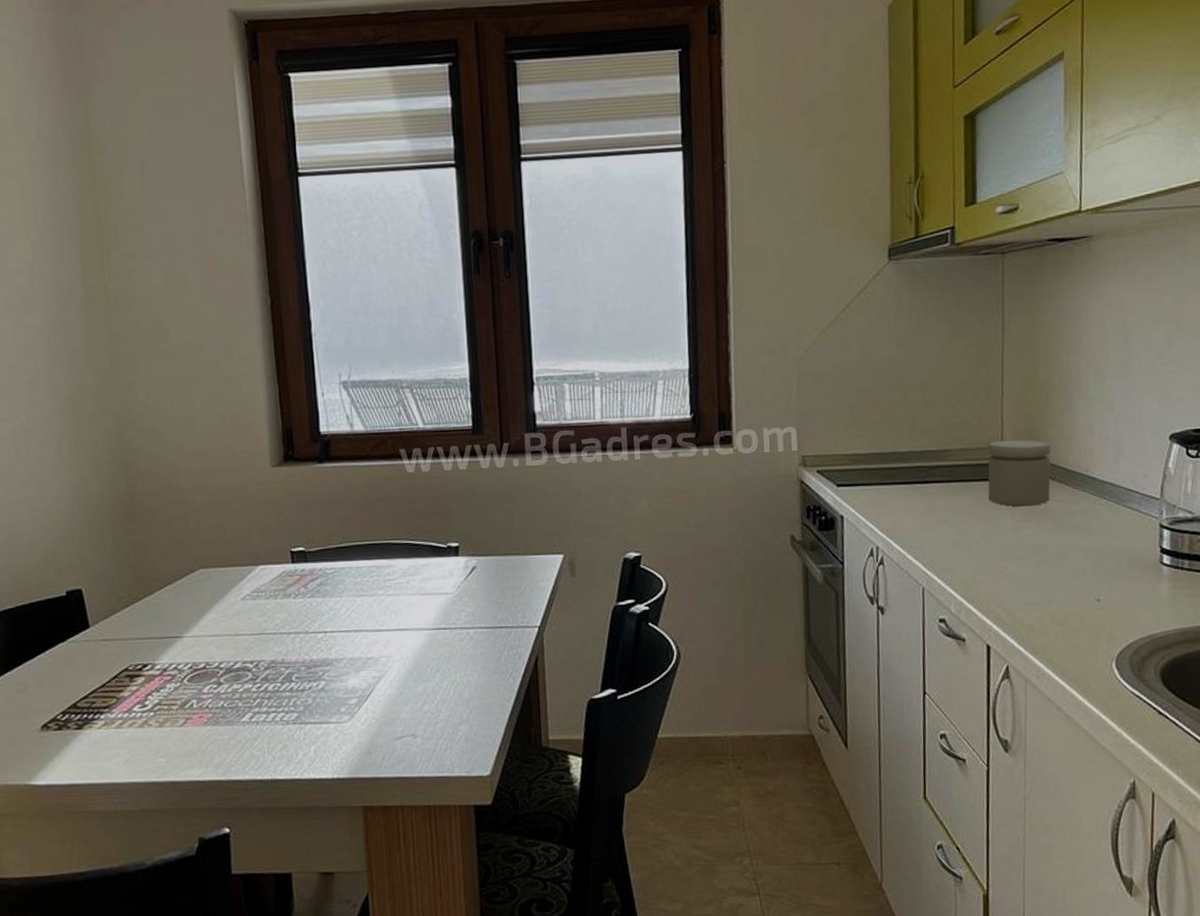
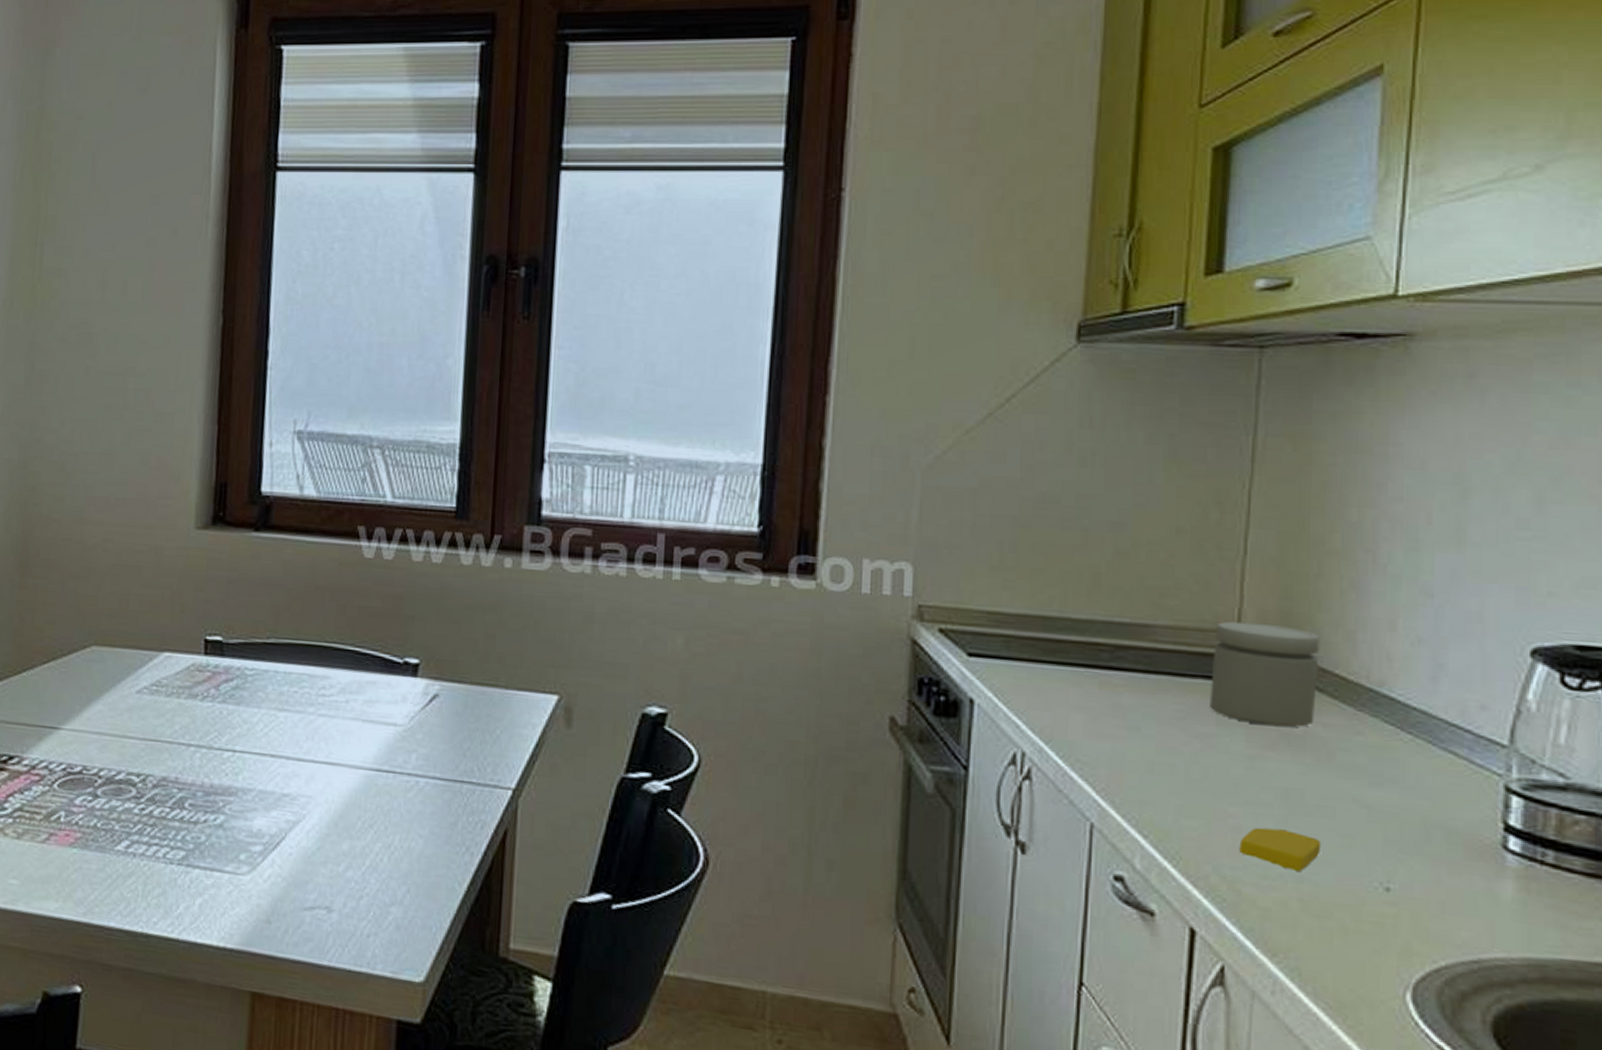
sponge: none [1012,572,1060,598] -> present [1239,827,1322,873]

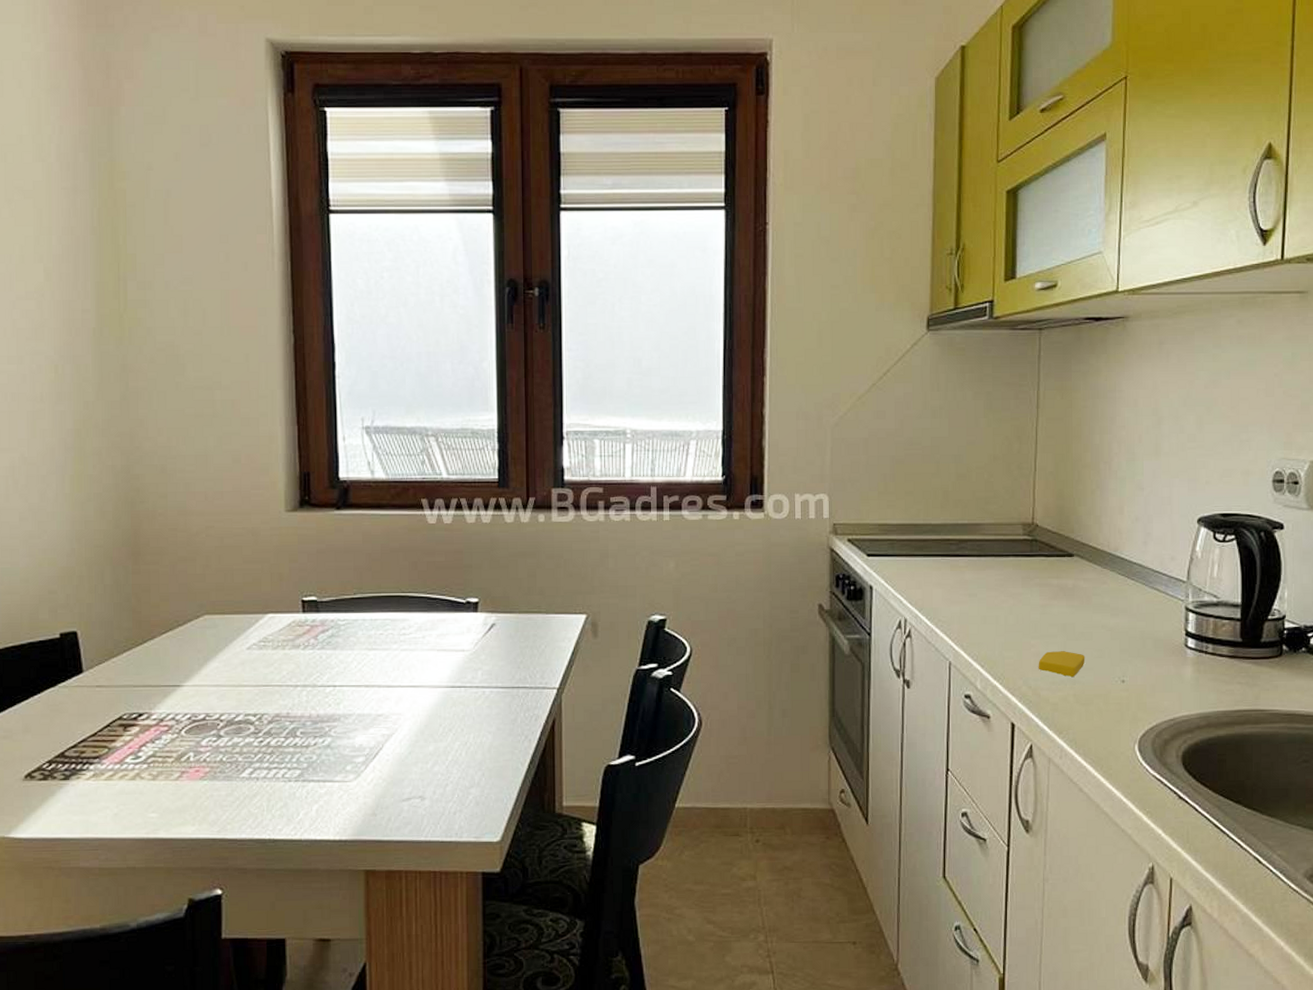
jar: present [1210,621,1320,728] -> none [1018,516,1081,584]

